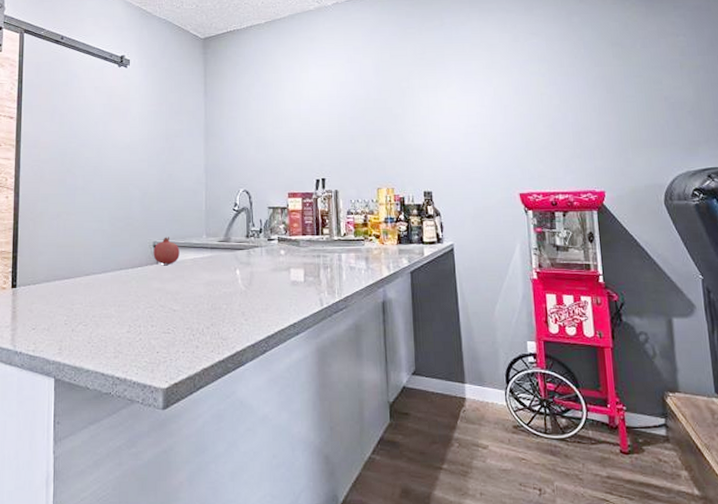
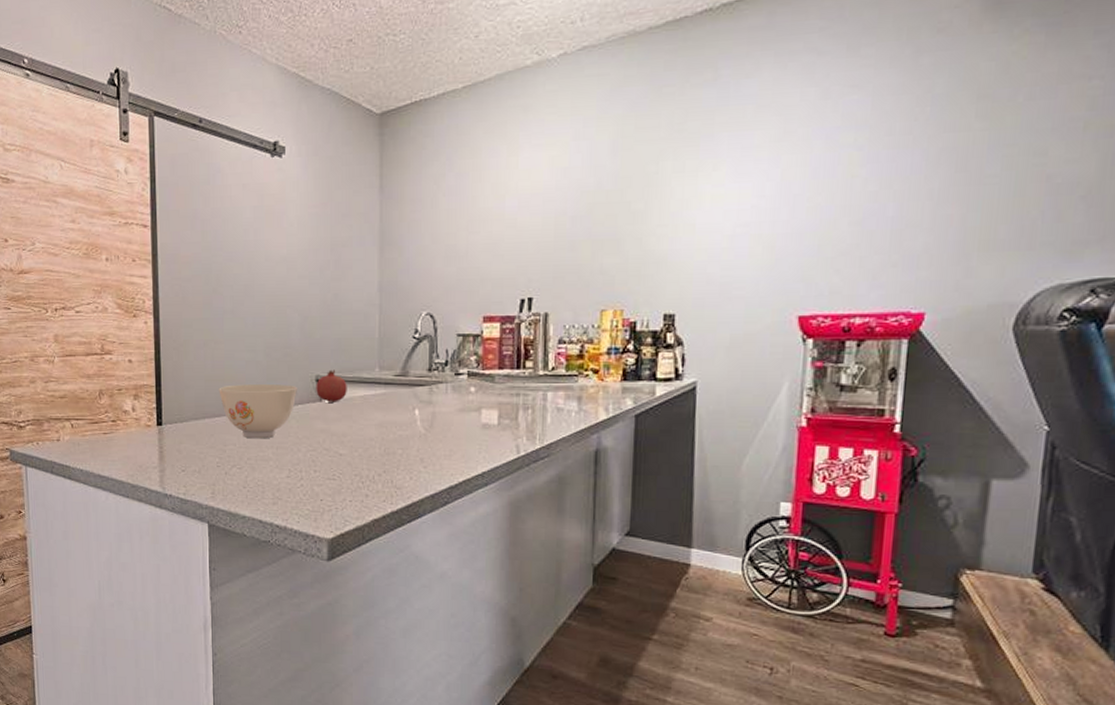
bowl: none [69,250,137,298] -> present [219,384,297,439]

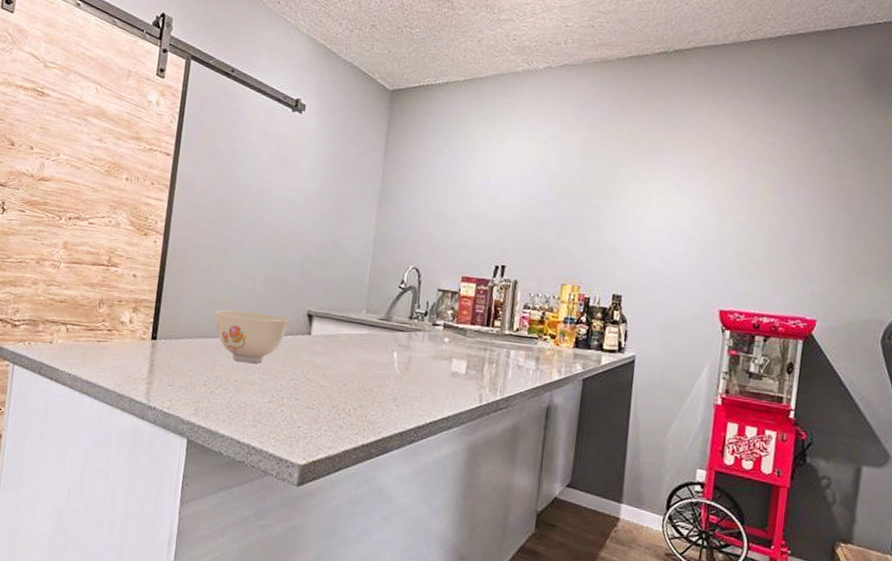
fruit: present [316,370,347,402] -> none [306,307,336,337]

